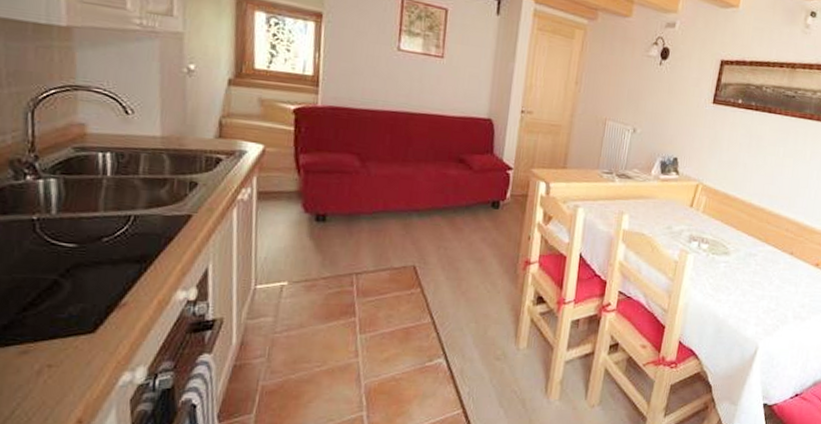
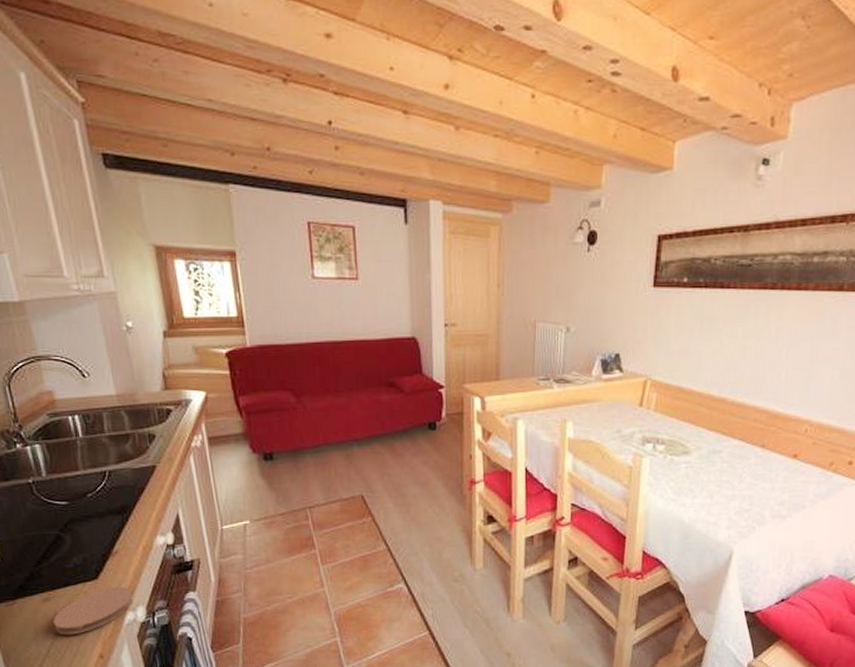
coaster: none [26,343,135,396] -> present [53,587,134,635]

